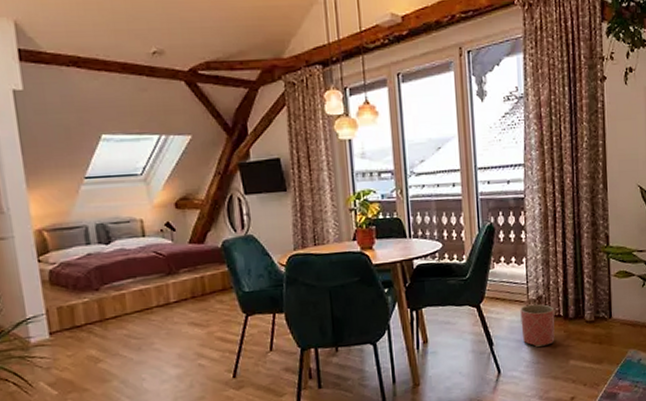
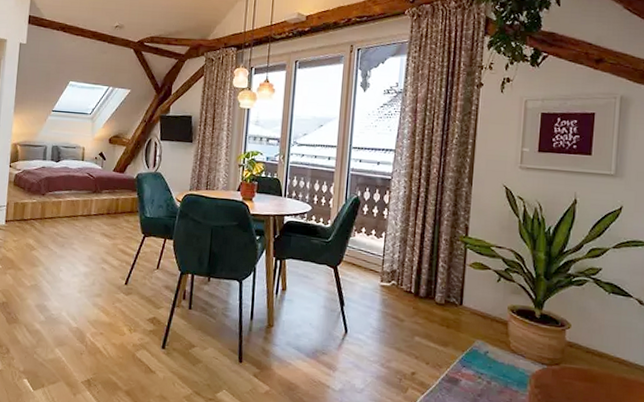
planter: present [520,303,555,347] -> none [372,275,407,317]

